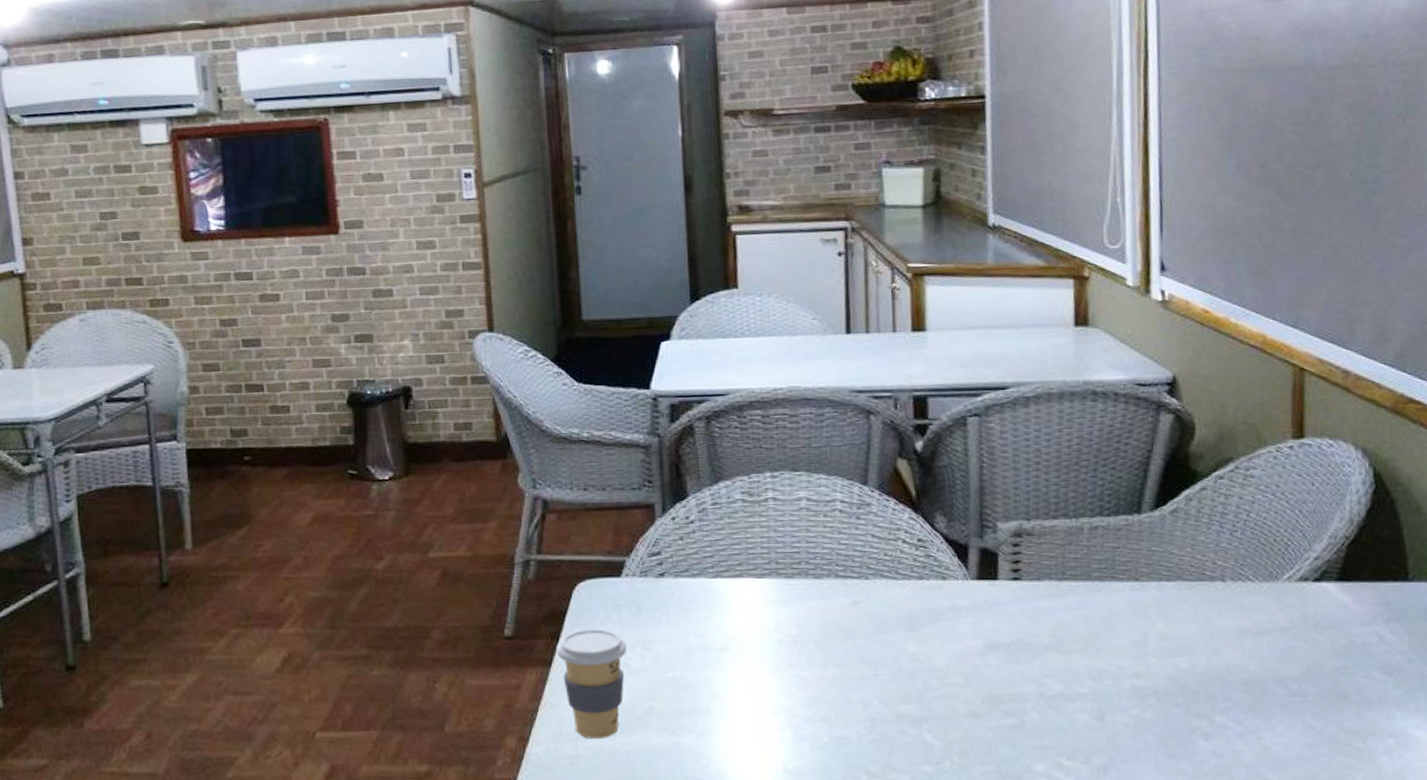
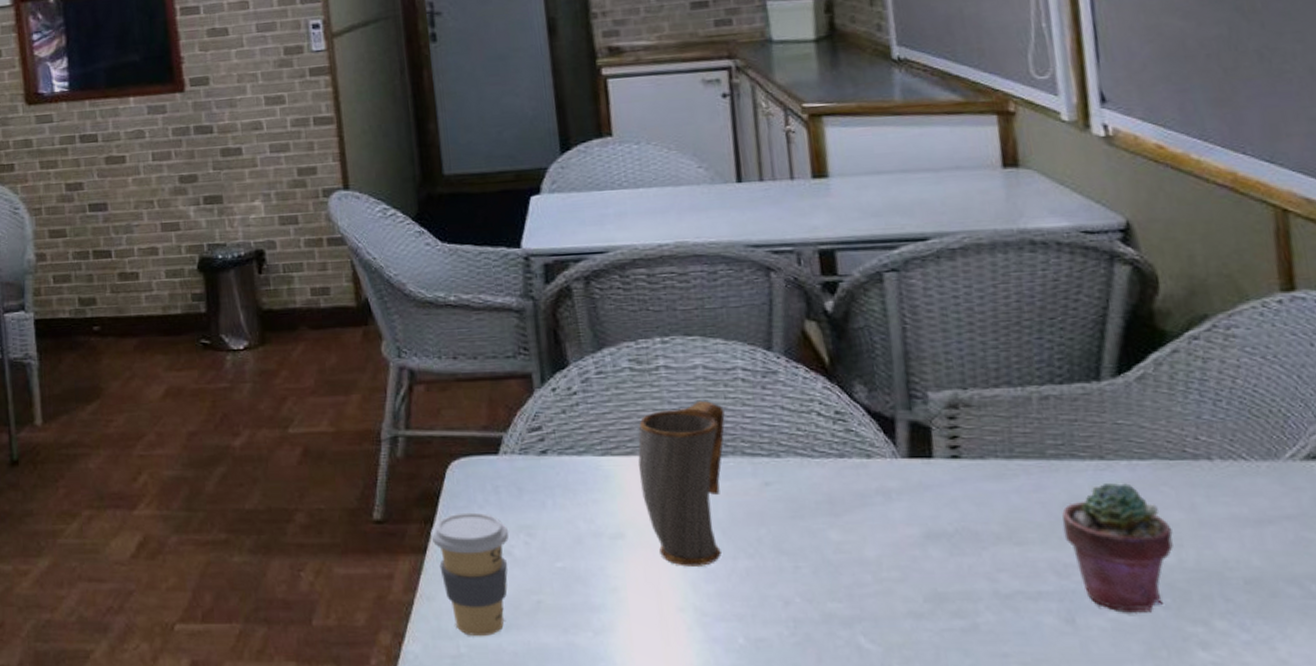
mug: none [745,529,823,675] -> present [638,400,725,566]
potted succulent: none [1100,601,1189,712] -> present [1061,483,1173,614]

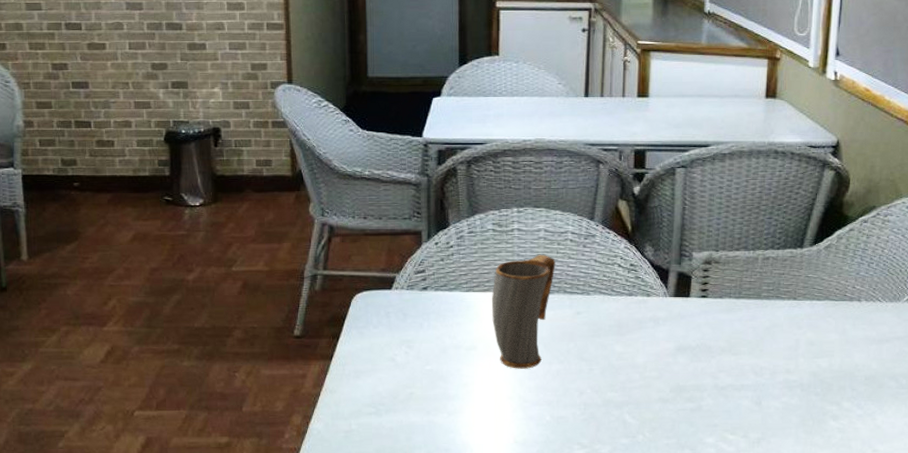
coffee cup: present [430,512,509,637] -> none [336,331,394,418]
potted succulent: present [1061,483,1173,614] -> none [764,316,829,399]

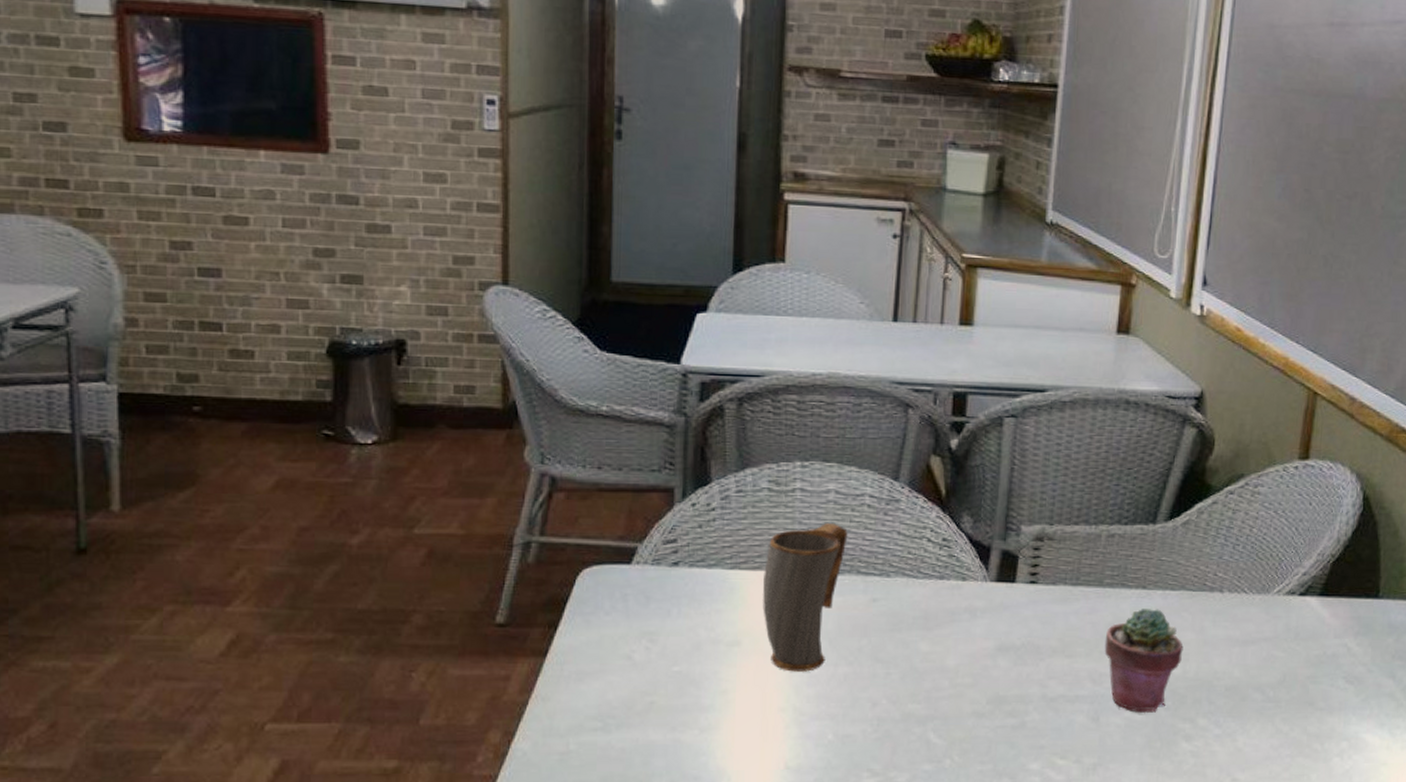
potted succulent: none [764,316,829,399] -> present [1104,609,1184,714]

